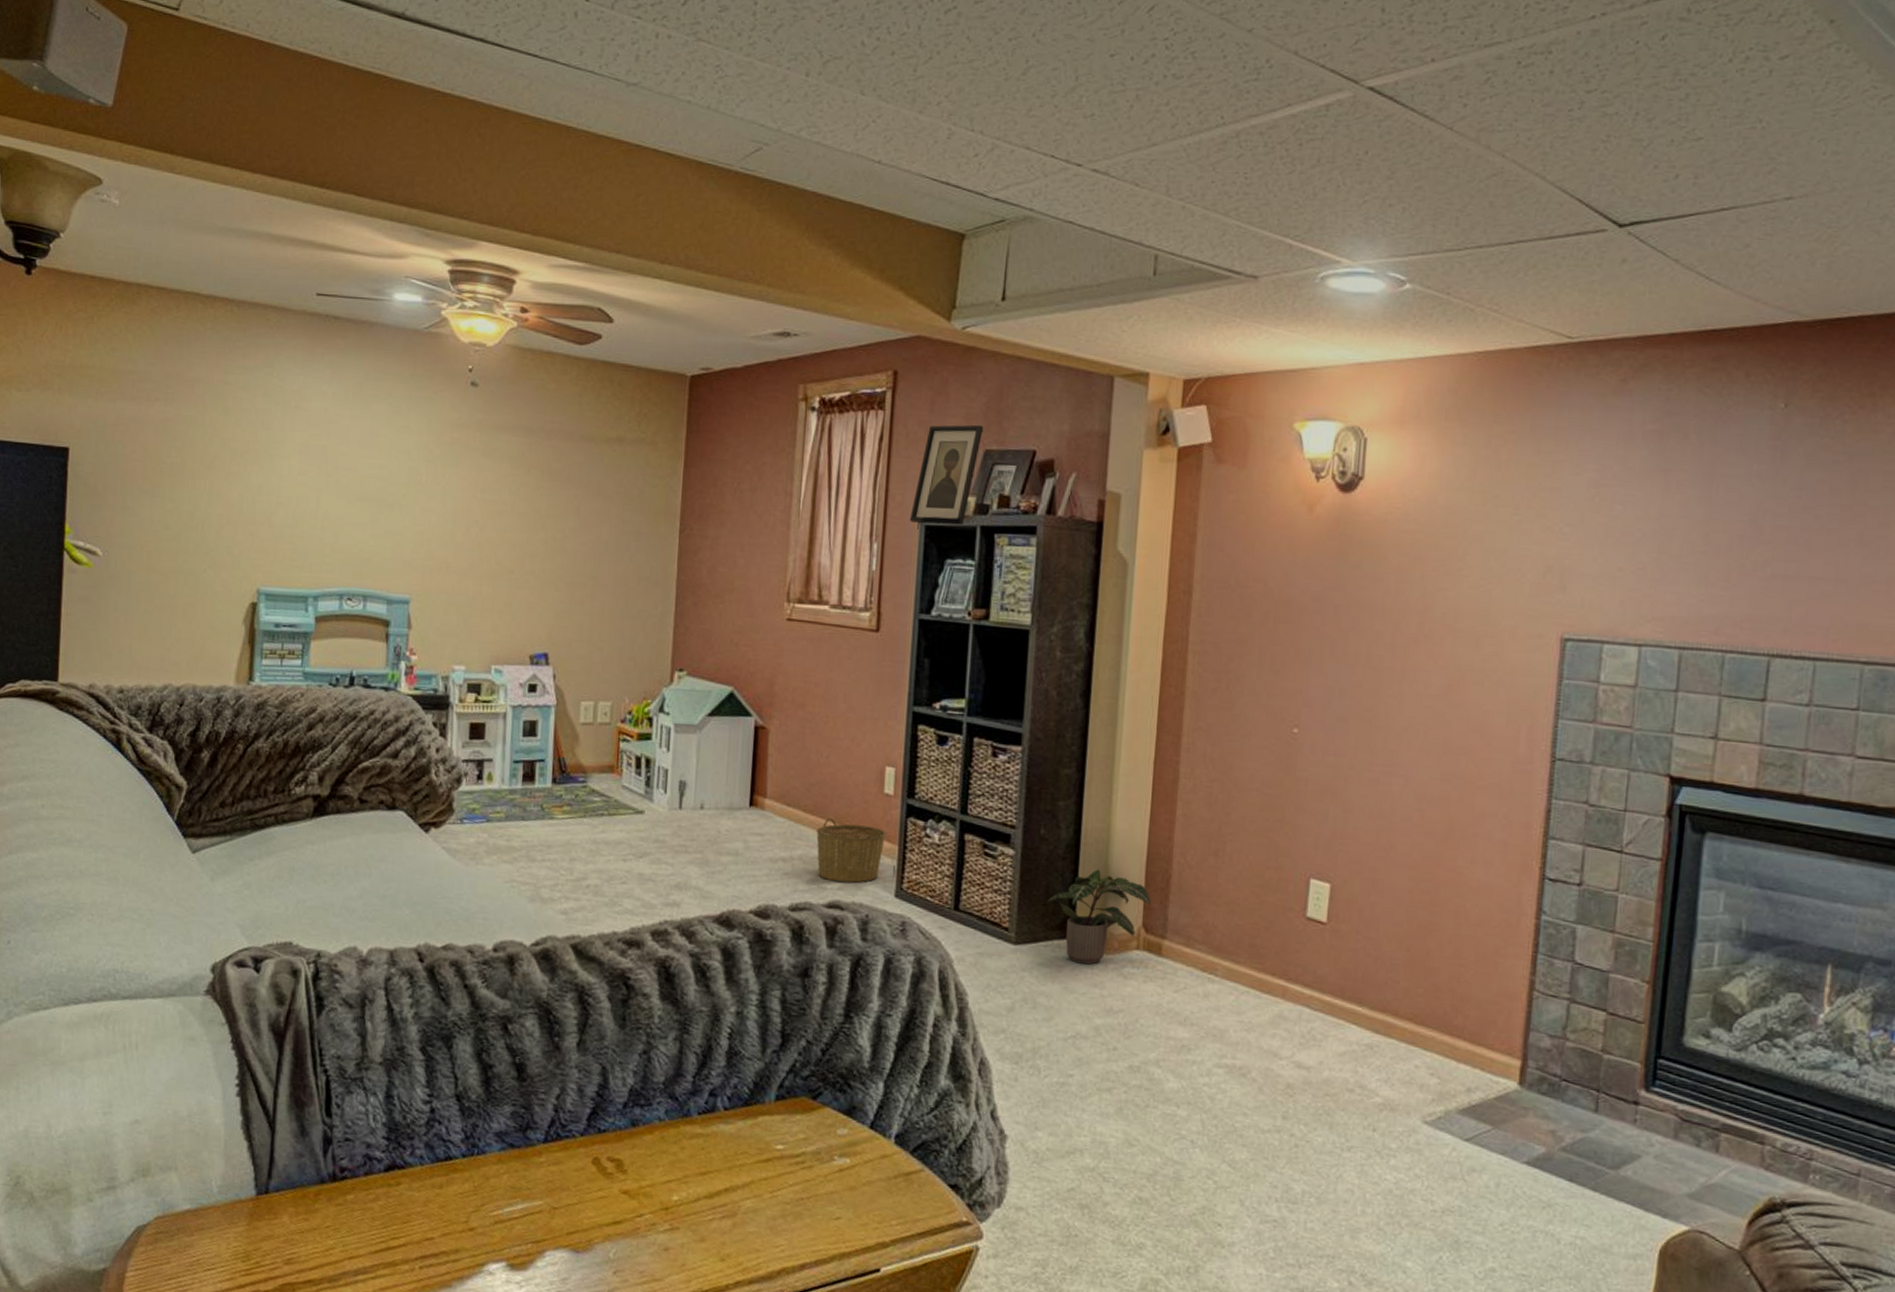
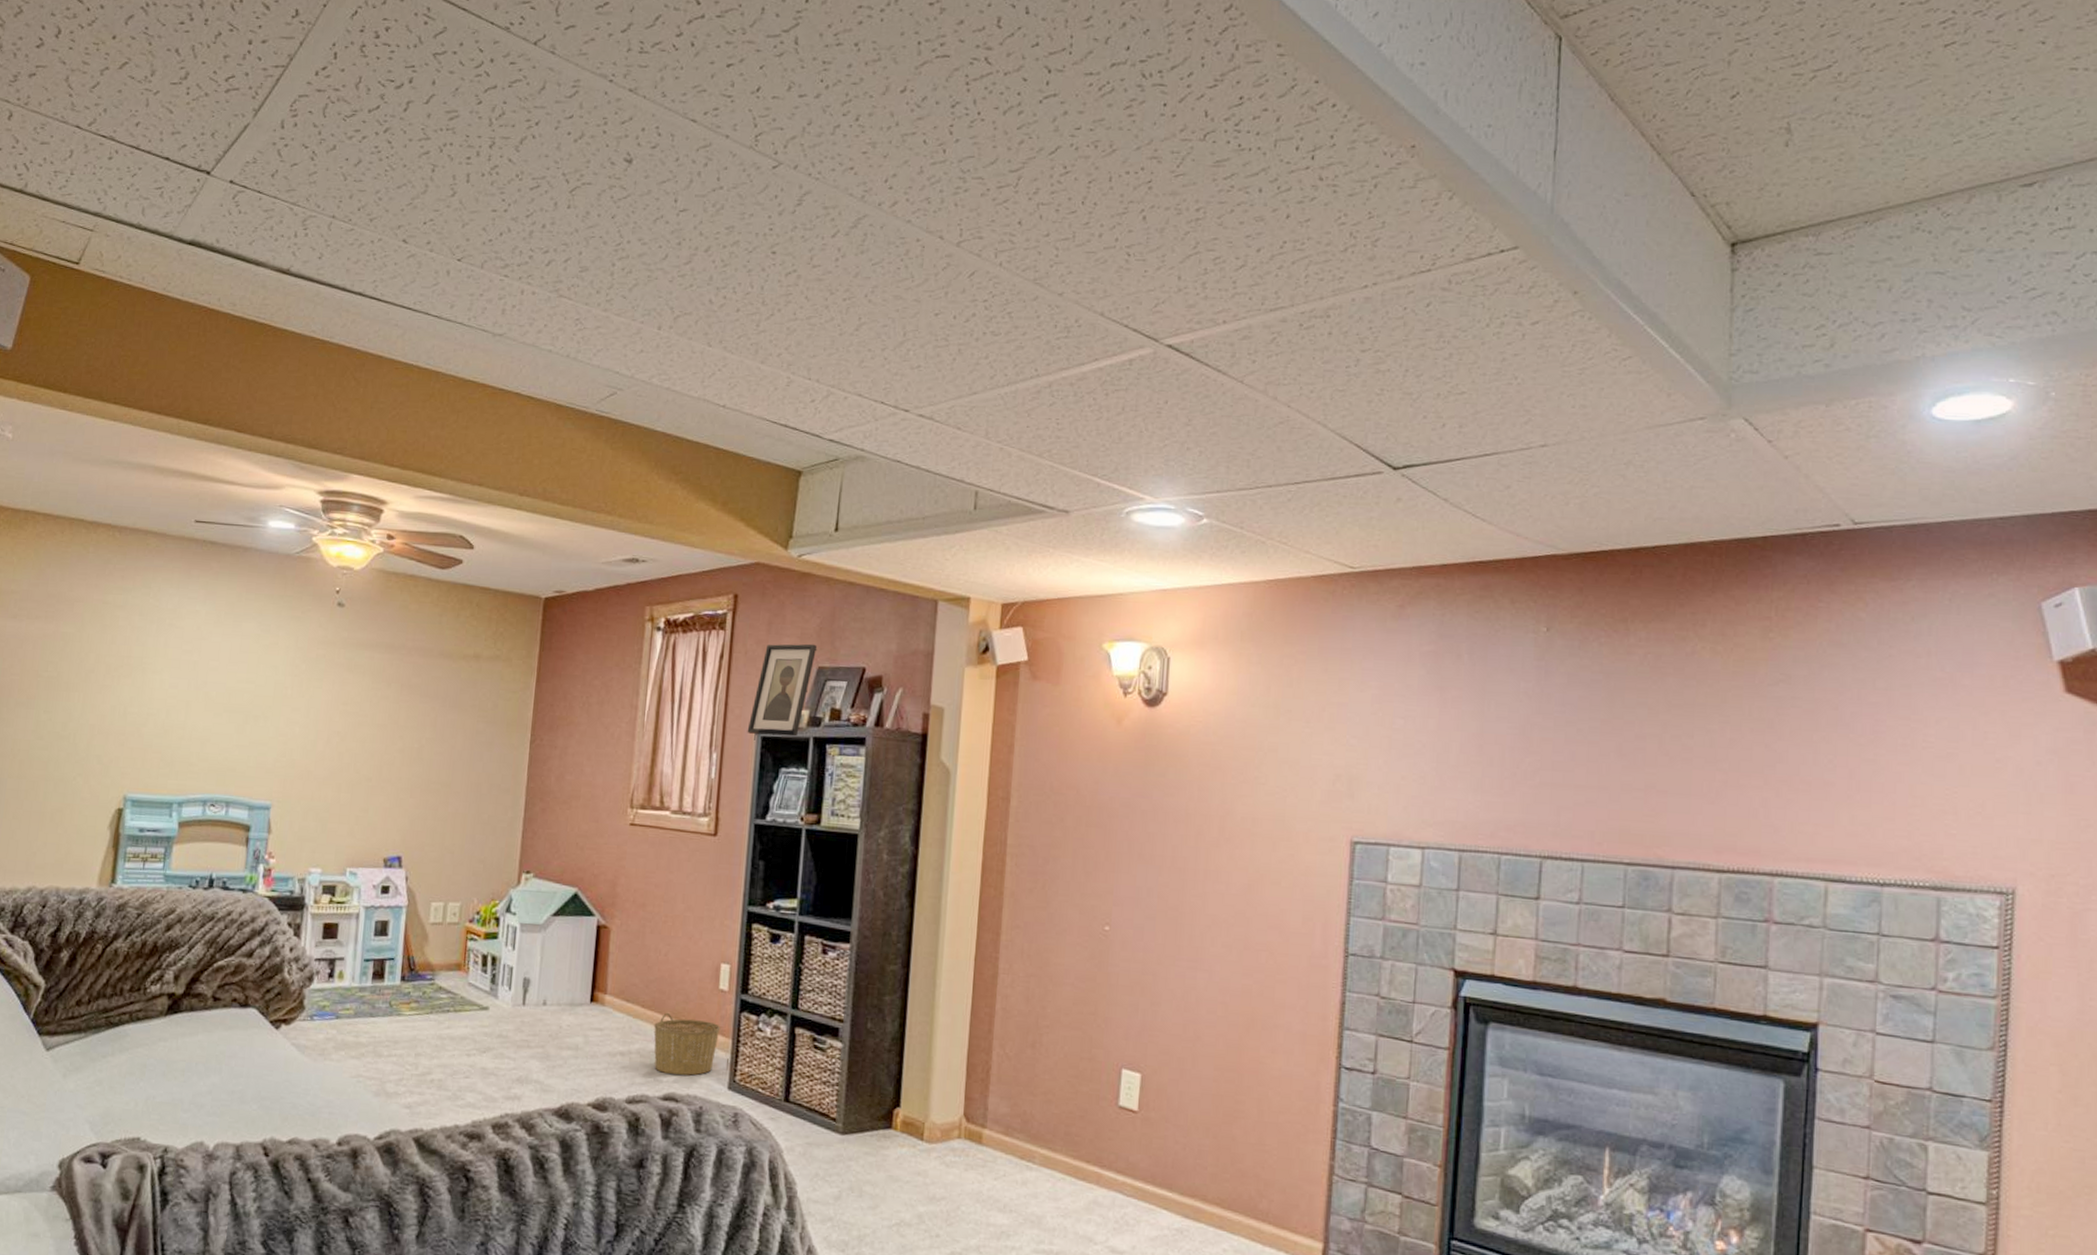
potted plant: present [1046,869,1151,965] -> none [872,1061,972,1154]

